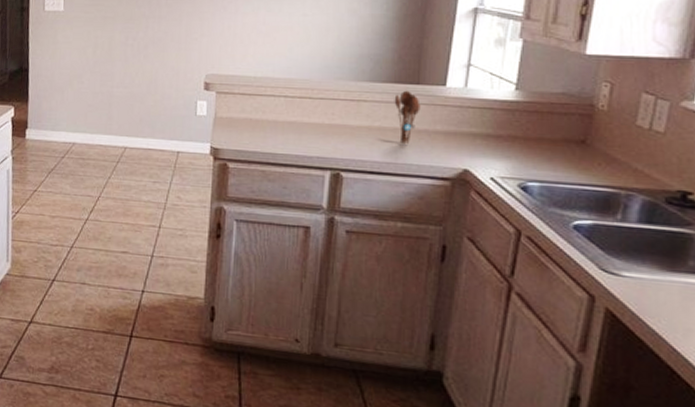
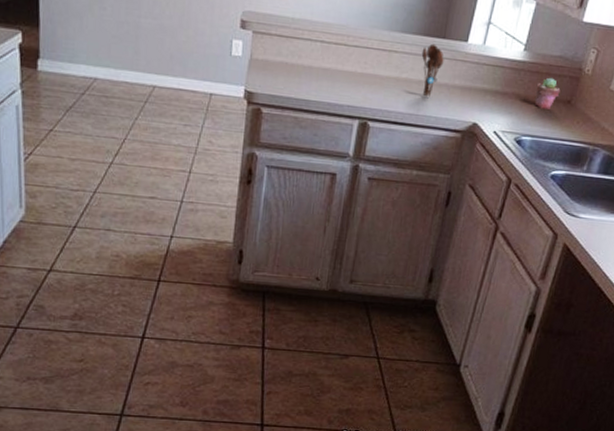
potted succulent: none [537,116,570,151] -> present [535,77,561,109]

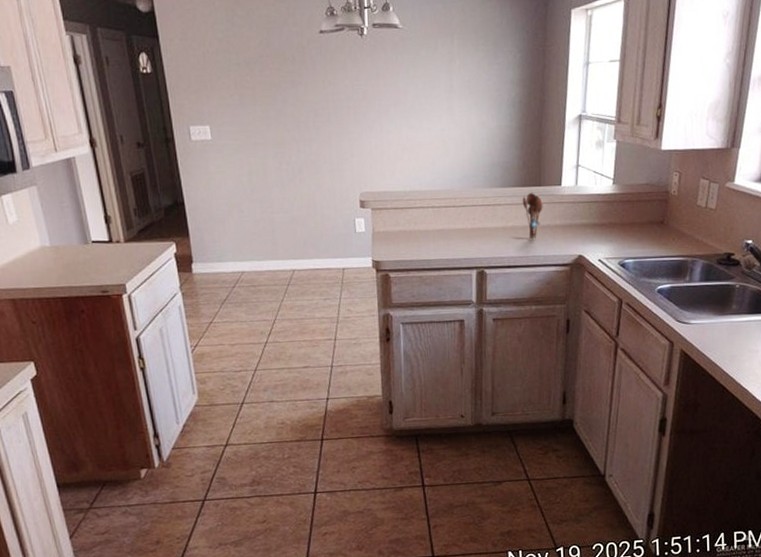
potted succulent: present [535,77,561,109] -> none [630,203,652,232]

